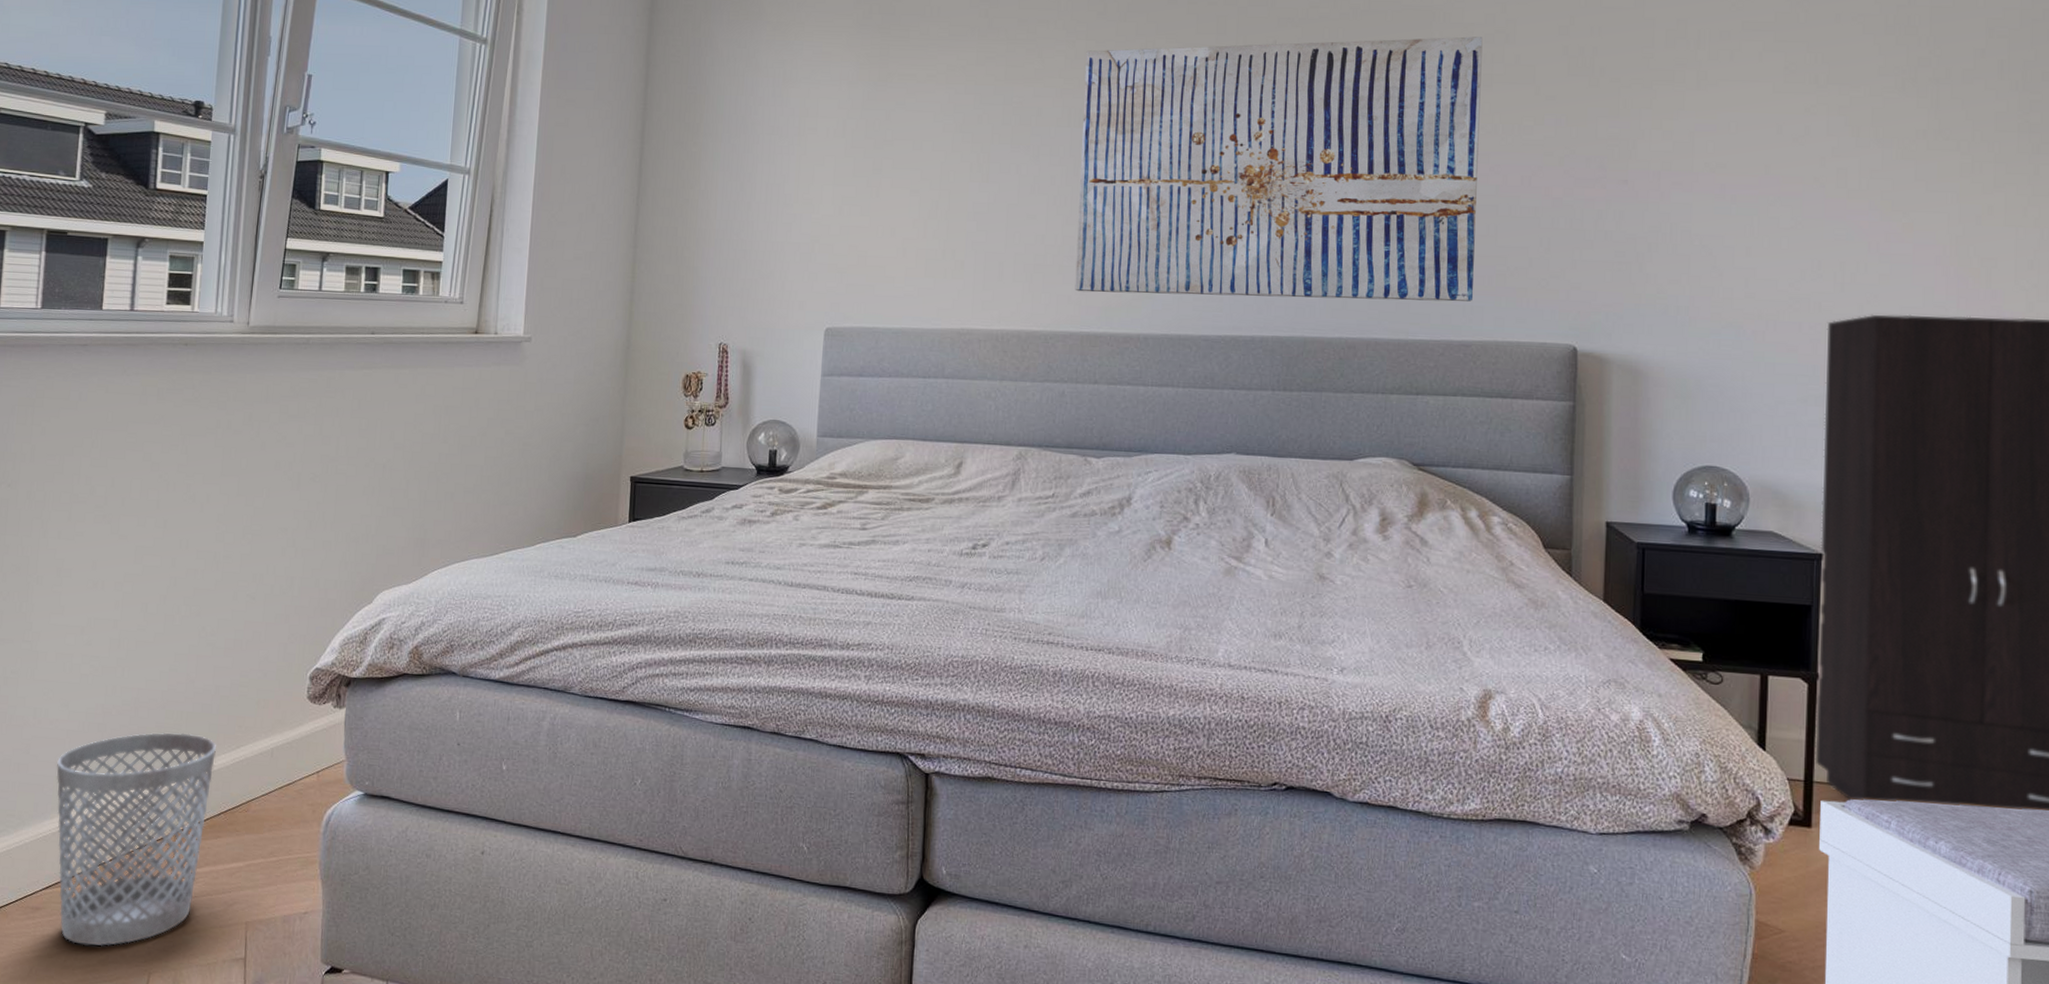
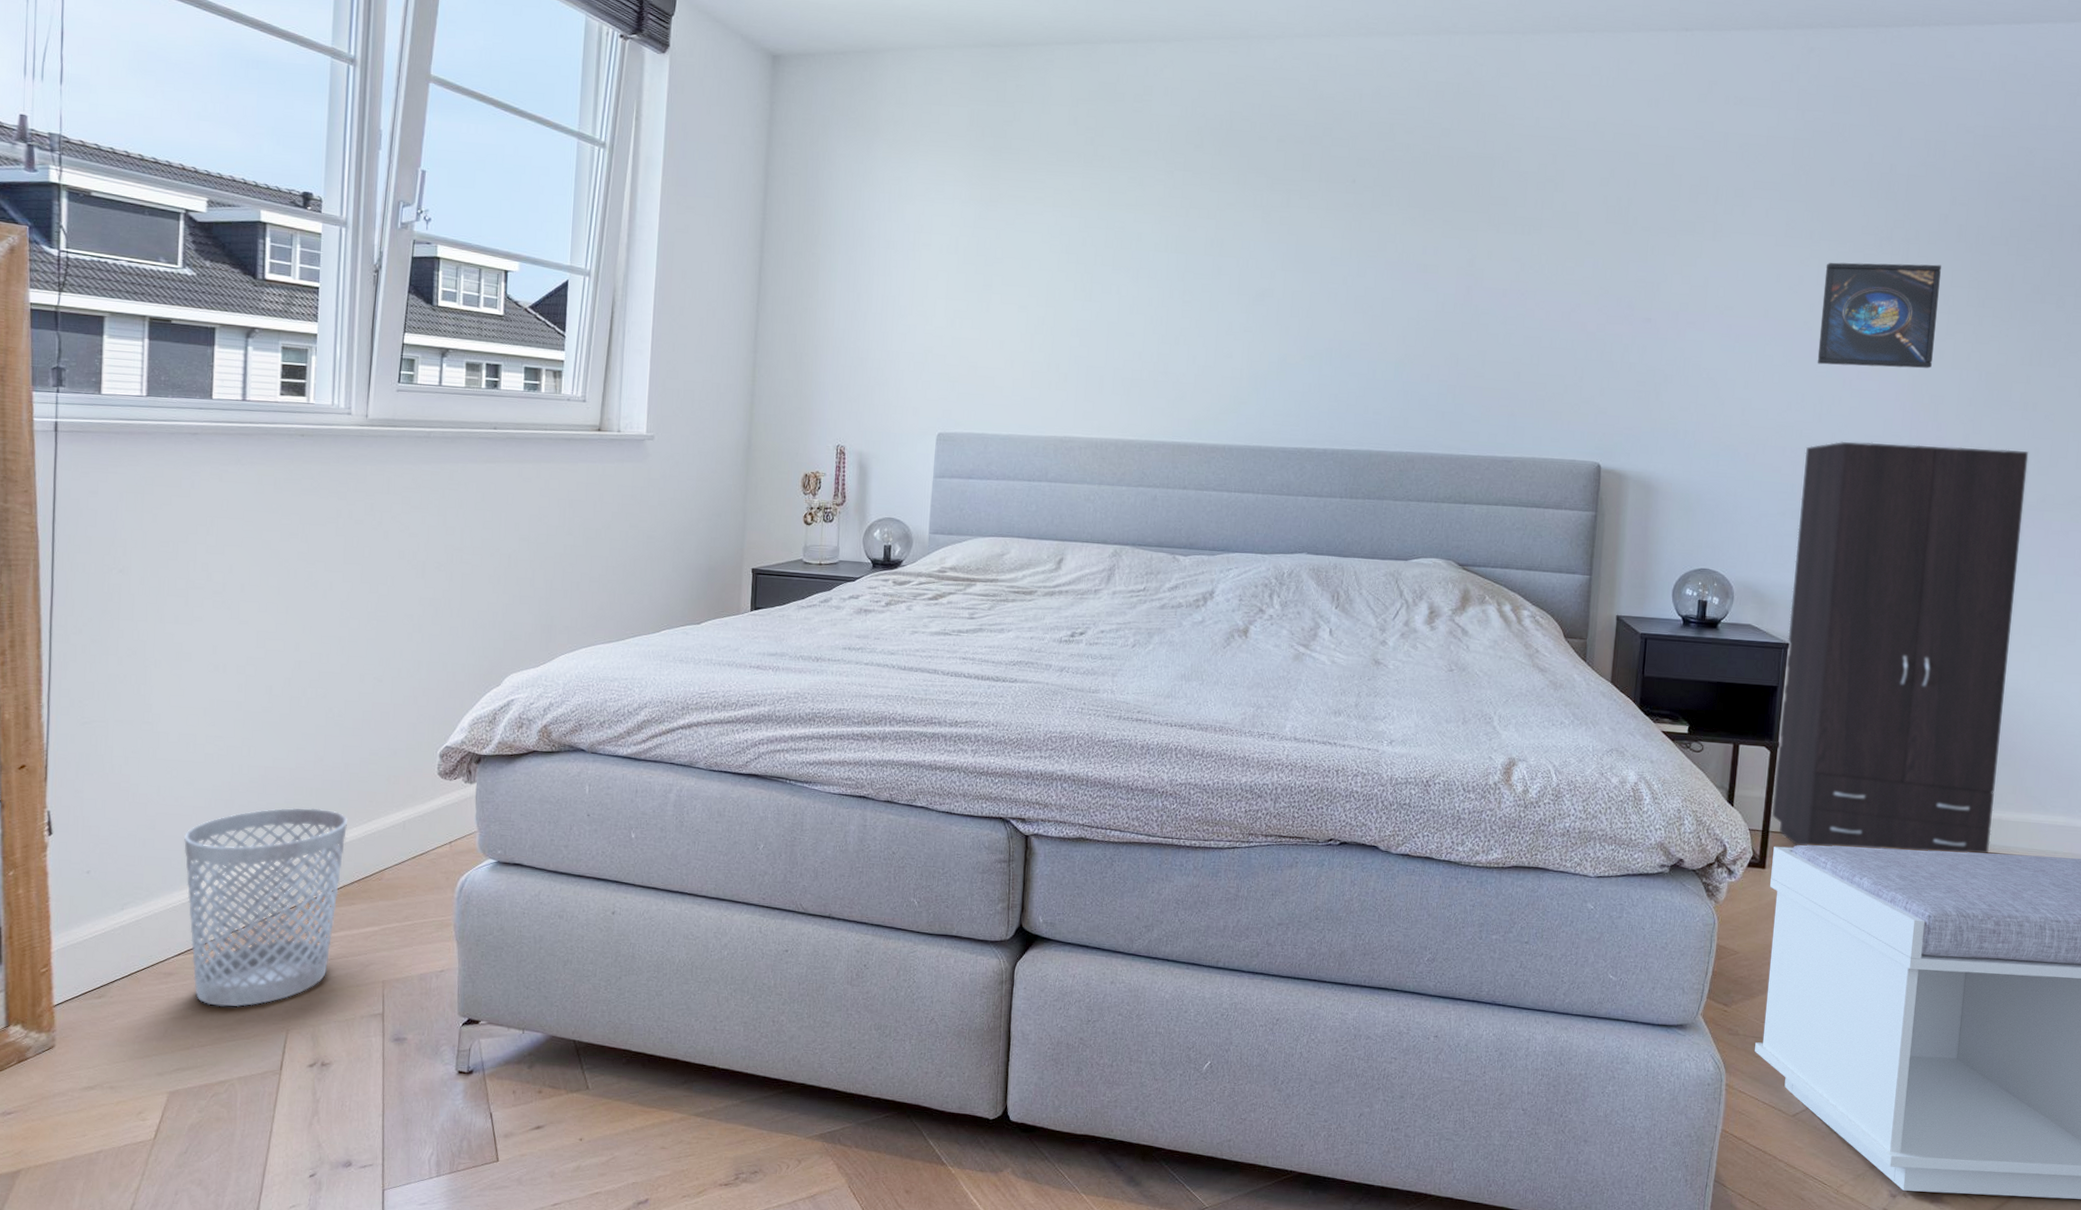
wall art: present [1075,36,1483,302] -> none [1168,181,1535,422]
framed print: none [1834,106,1981,227] -> present [1817,262,1941,369]

